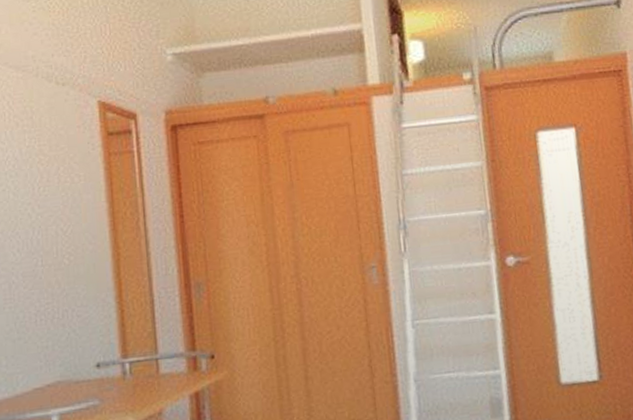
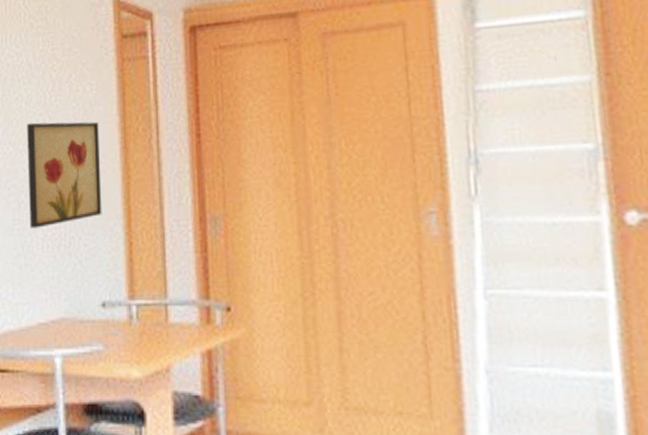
wall art: none [15,208,94,306] -> present [27,121,102,229]

